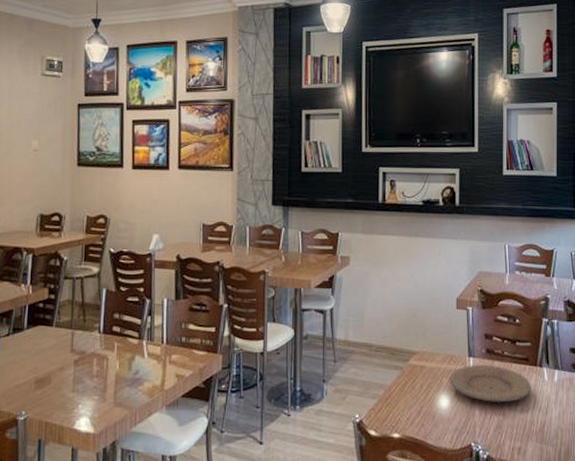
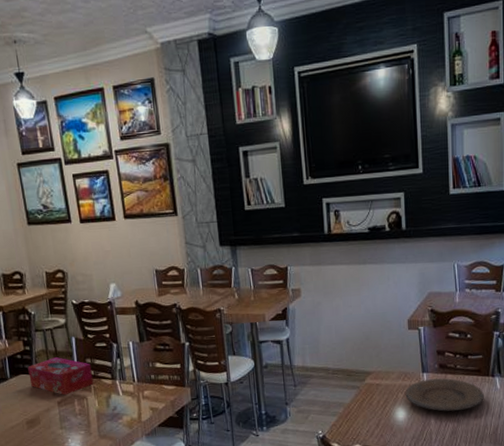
tissue box: none [47,309,119,353] -> present [27,357,94,396]

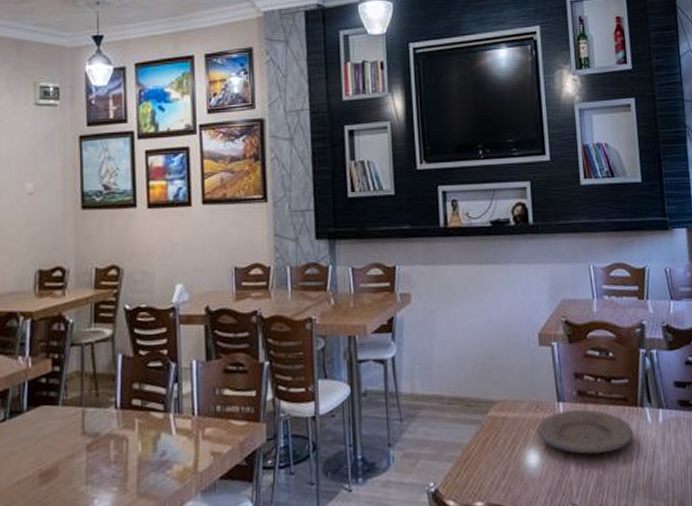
tissue box: present [27,357,94,396] -> none [53,381,139,436]

